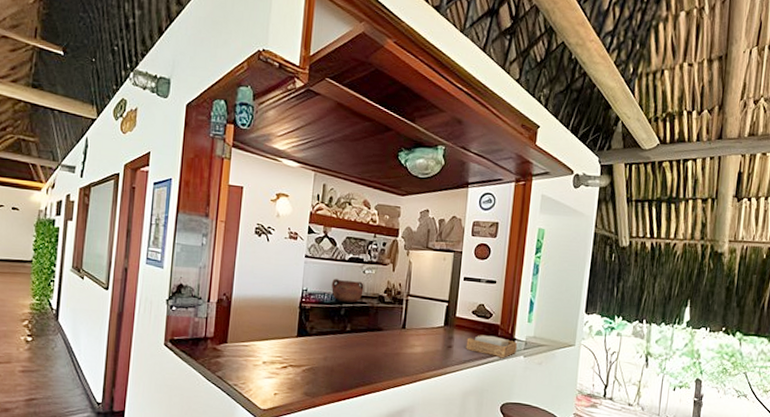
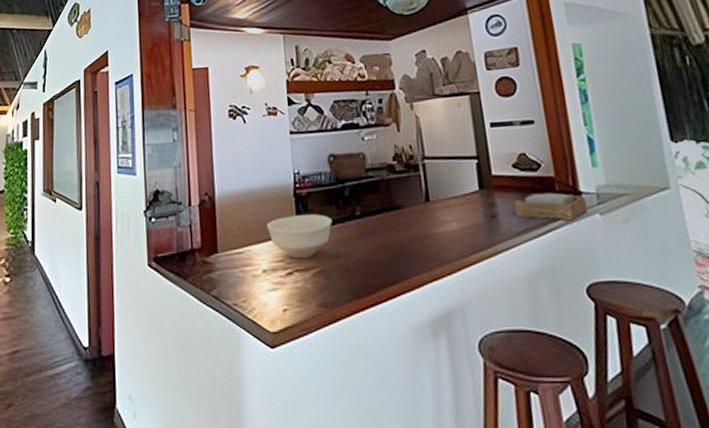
bowl: none [271,322,327,358] -> present [266,214,333,259]

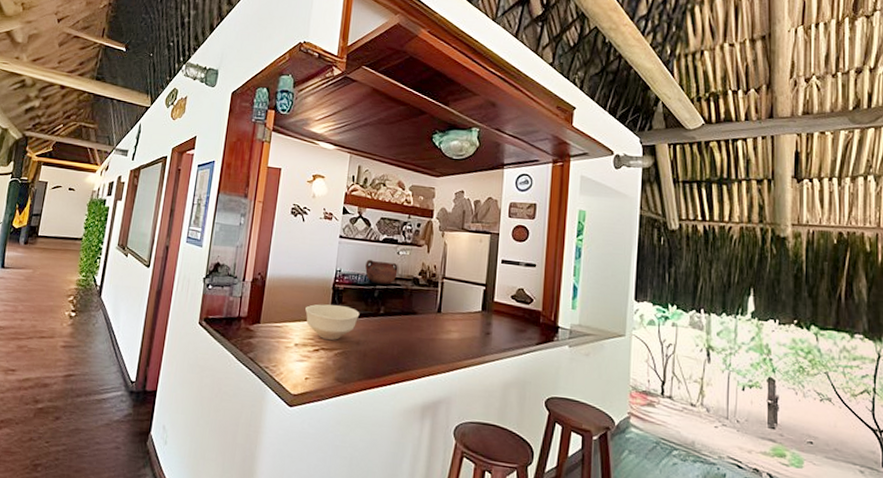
napkin holder: present [514,192,588,222] -> none [505,321,561,348]

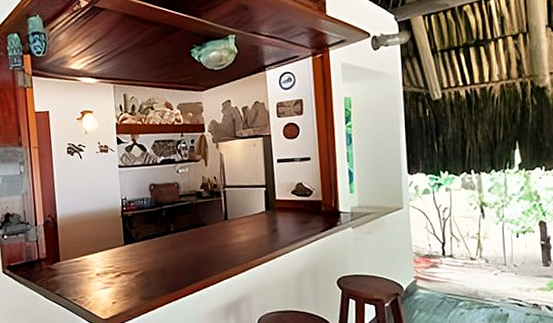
bowl: present [304,304,360,341] -> none [99,230,152,265]

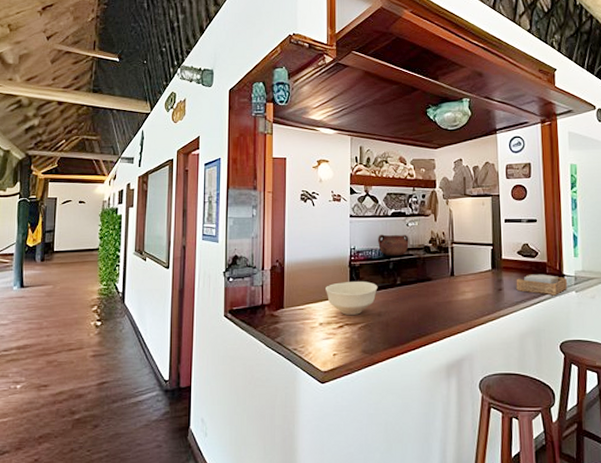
bowl: none [99,230,152,265] -> present [324,281,378,316]
napkin holder: none [291,212,343,234] -> present [516,274,567,296]

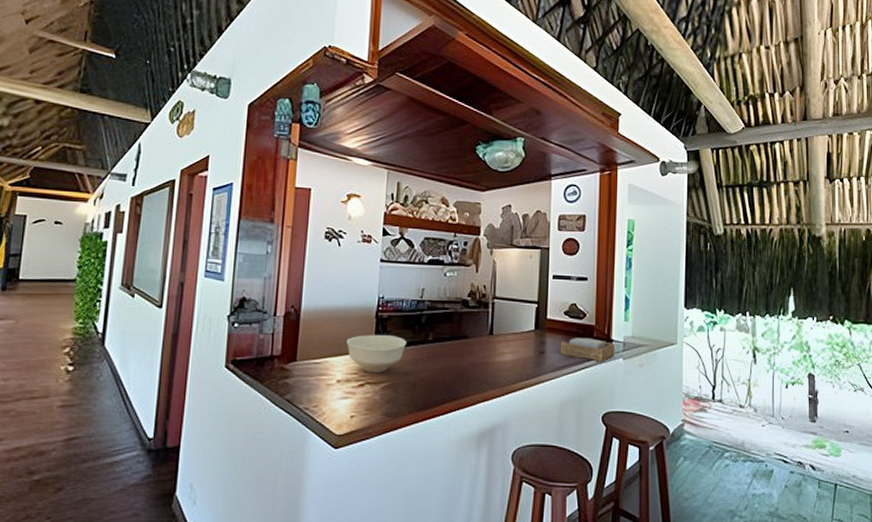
pot: present [378,234,409,257] -> none [410,283,446,310]

